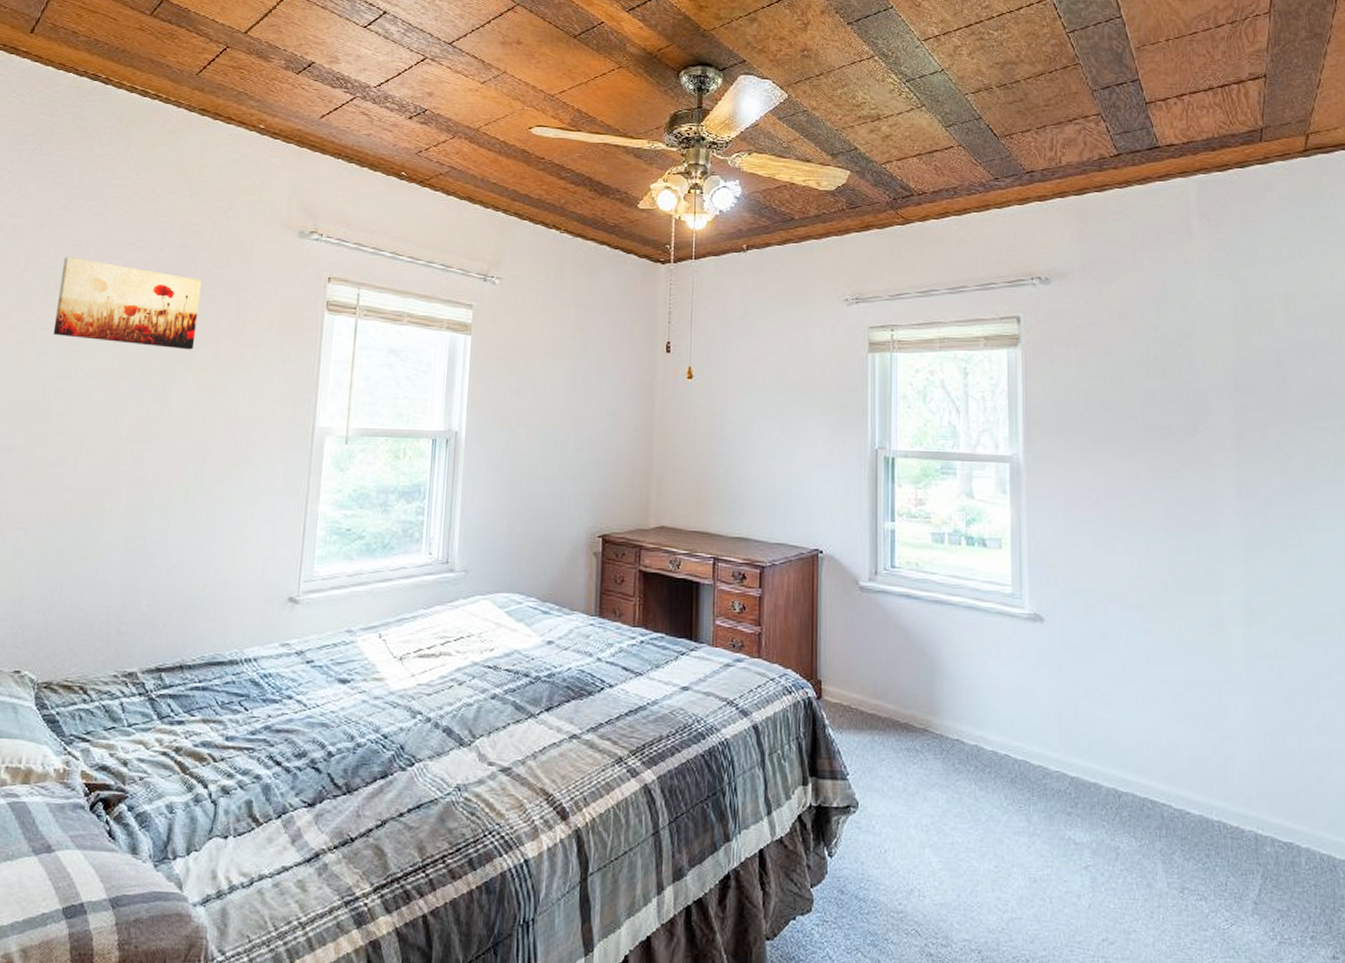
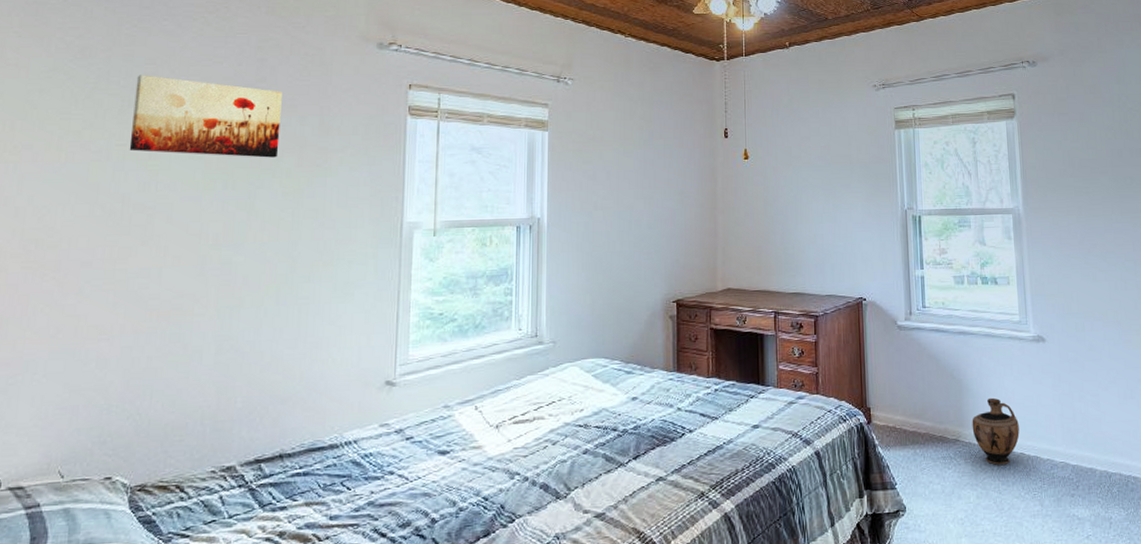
ceramic jug: none [945,683,1005,766] -> present [972,397,1020,465]

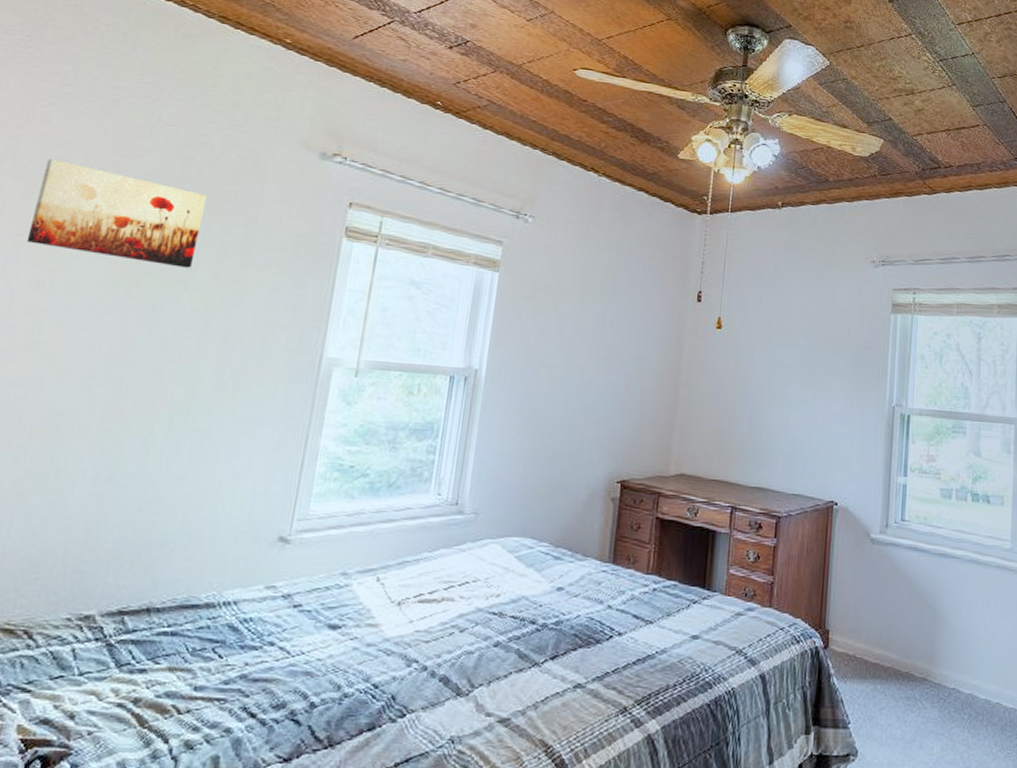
ceramic jug: present [972,397,1020,465] -> none [944,634,998,714]

